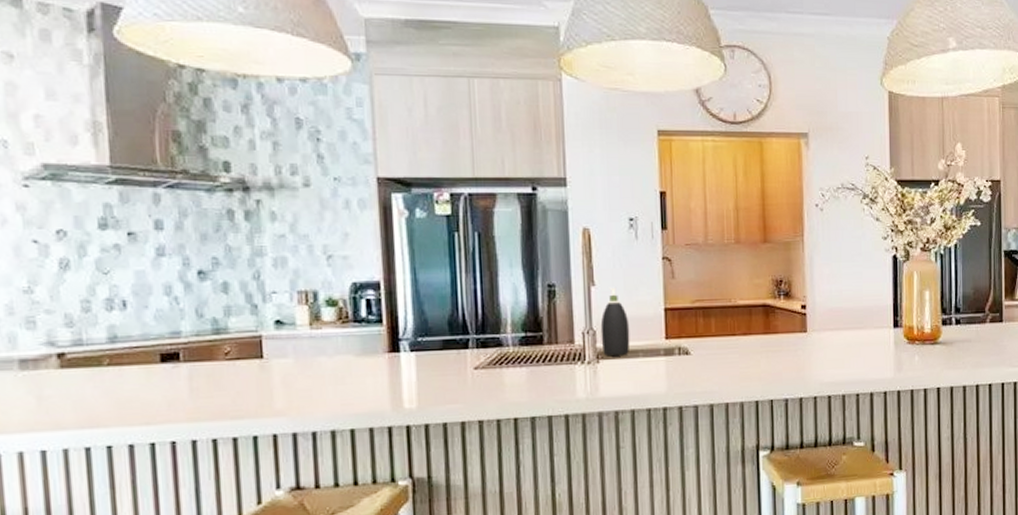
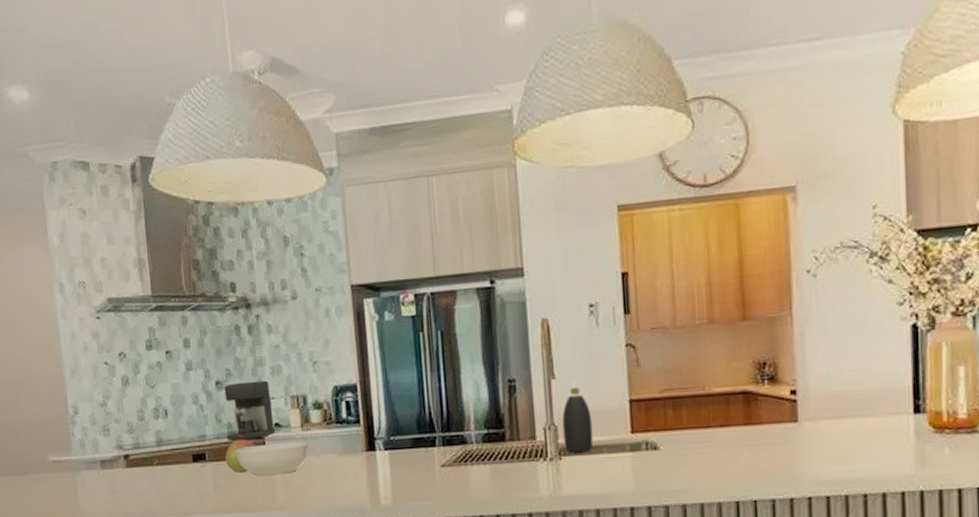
fruit: none [207,338,250,375] -> present [225,440,256,472]
coffee maker: none [209,272,277,339] -> present [224,380,276,441]
bowl: none [219,341,318,379] -> present [234,441,309,477]

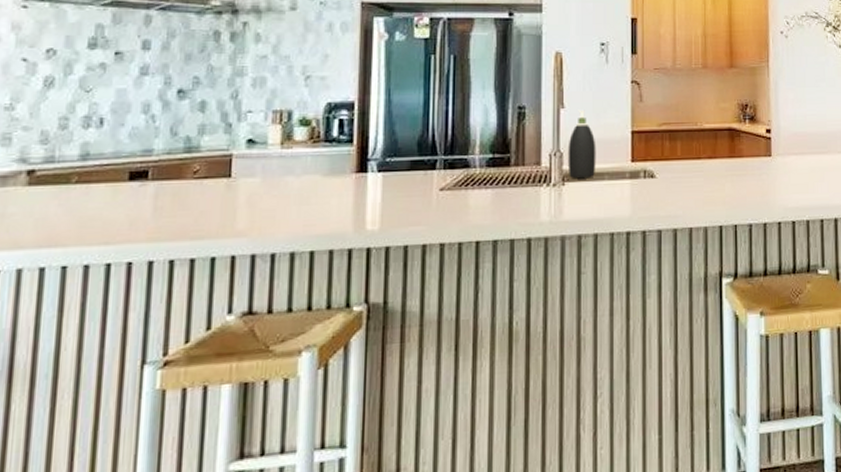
coffee maker: present [224,380,276,441] -> none [181,92,248,157]
fruit: present [225,440,256,472] -> none [175,156,219,193]
bowl: present [234,441,309,477] -> none [189,160,287,199]

